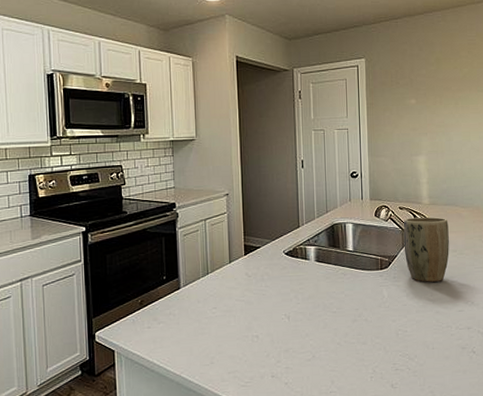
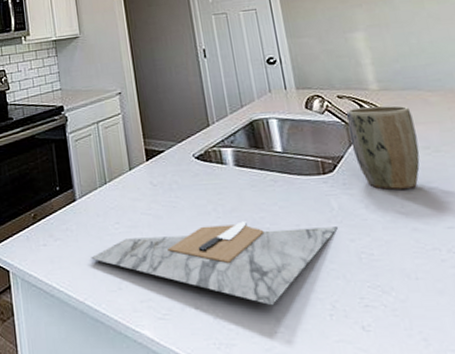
cutting board: none [189,306,385,372] -> present [91,221,338,305]

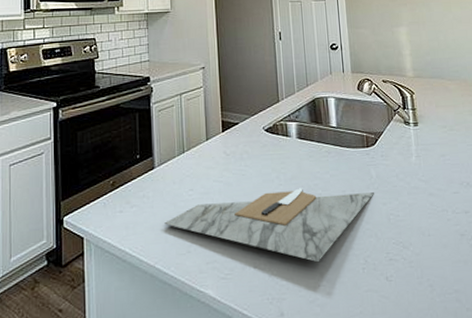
plant pot: present [346,105,420,190] -> none [388,90,439,161]

